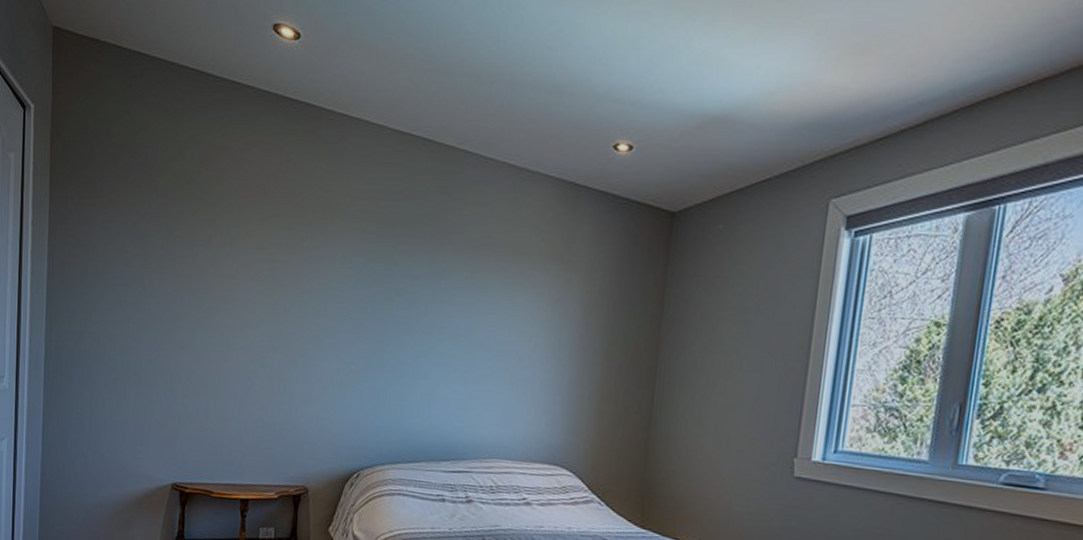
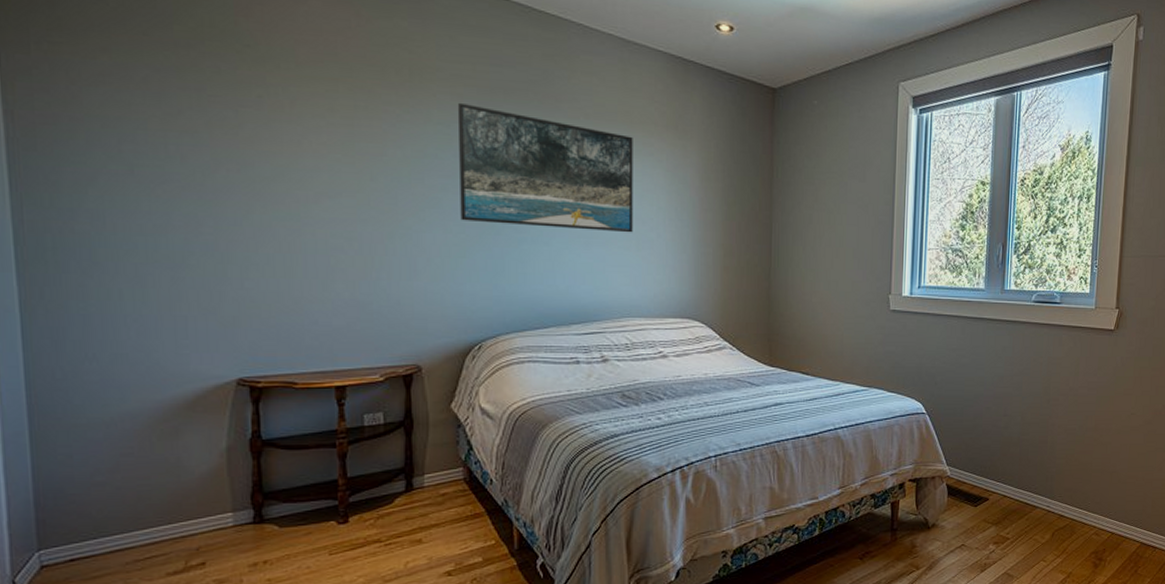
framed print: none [353,237,517,370] -> present [458,102,633,233]

